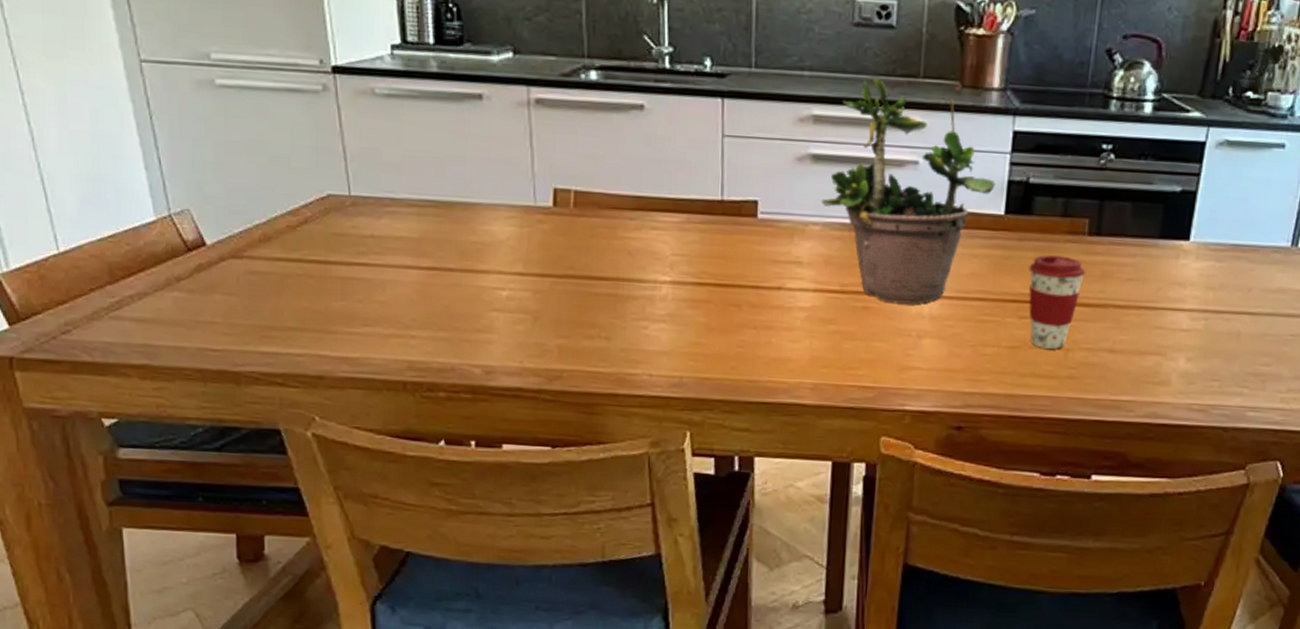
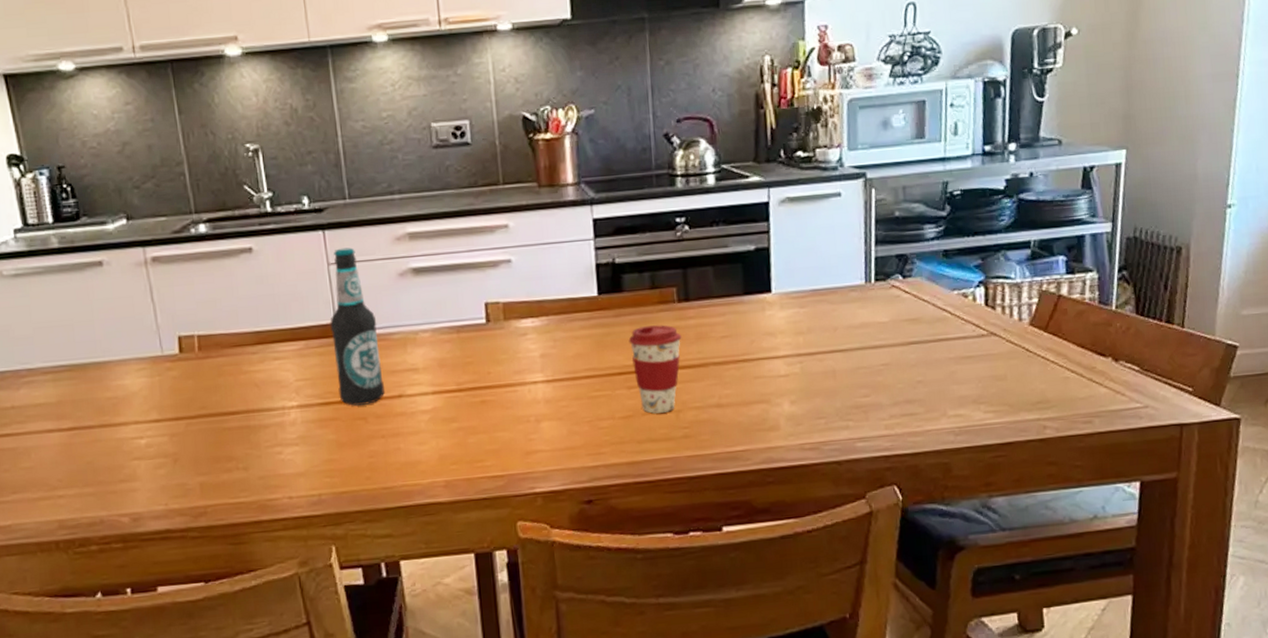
bottle: none [715,120,766,292] -> present [330,247,385,406]
potted plant: present [820,58,995,305] -> none [427,173,585,394]

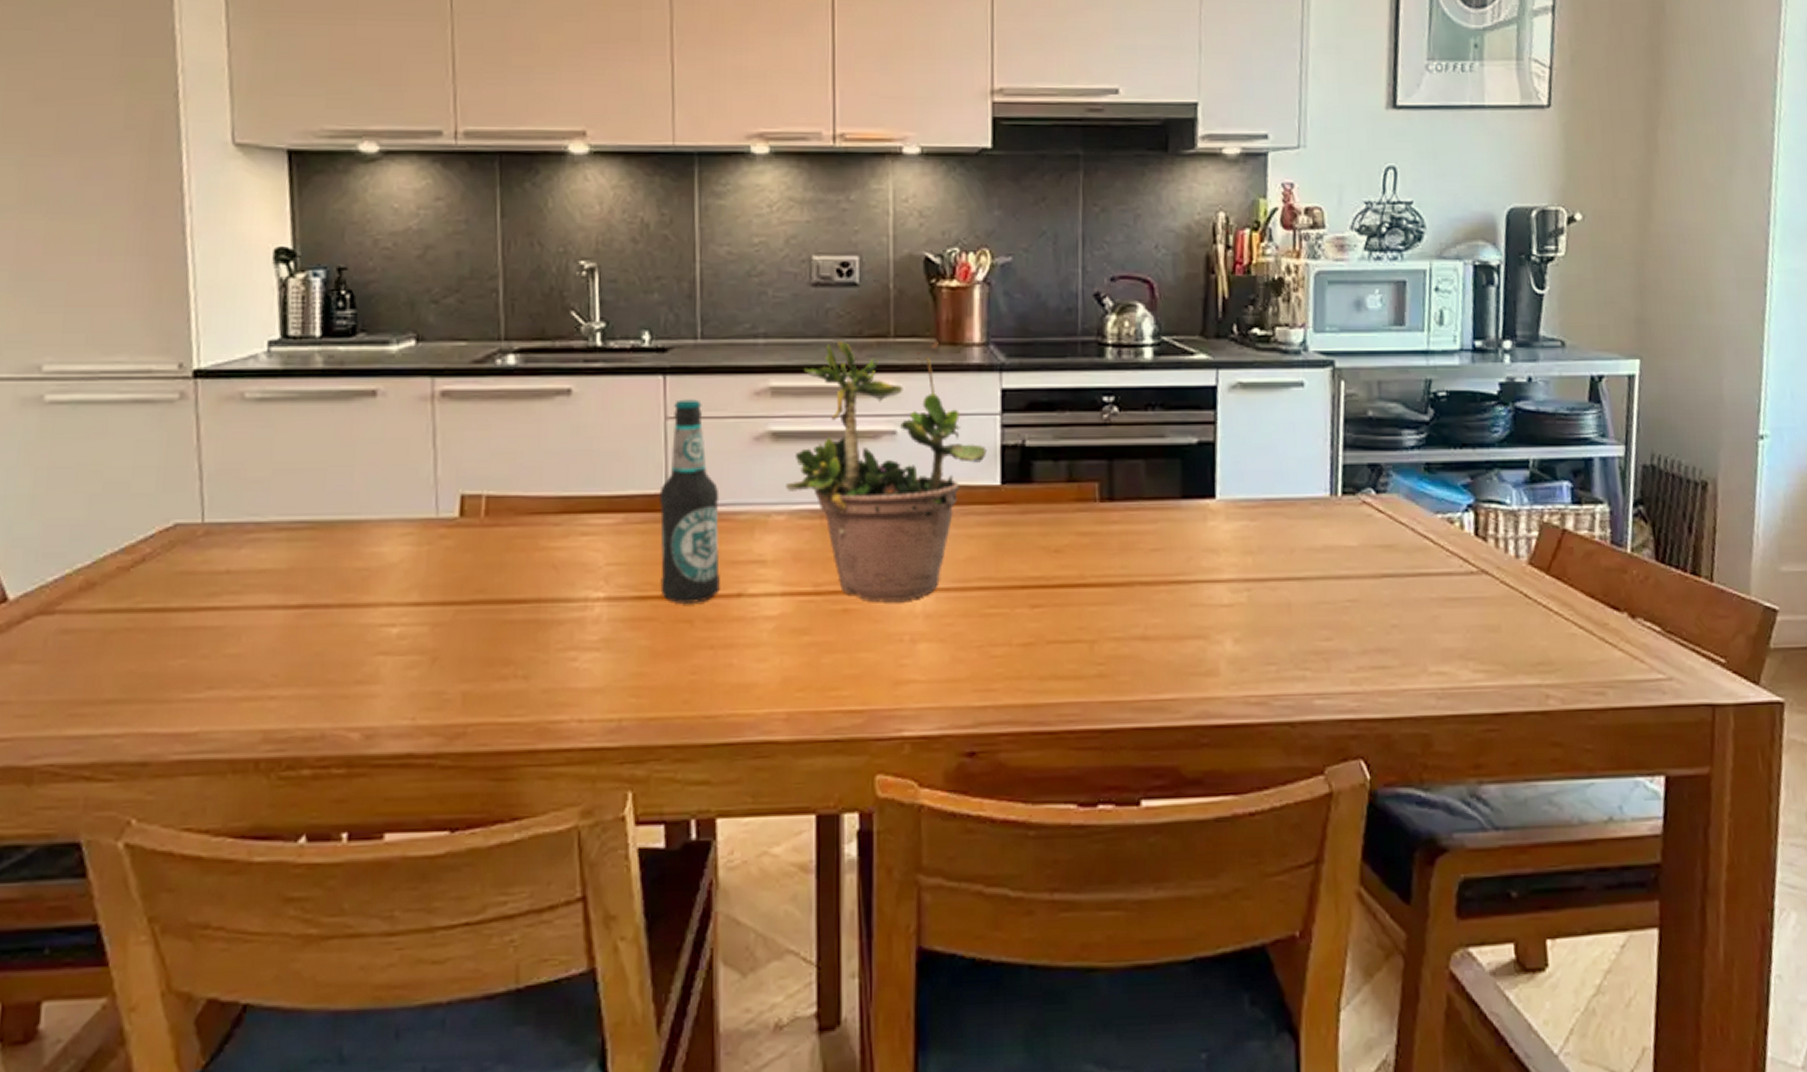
potted plant: none [427,173,585,394] -> present [784,319,987,603]
coffee cup: present [628,325,682,414] -> none [1035,528,1102,642]

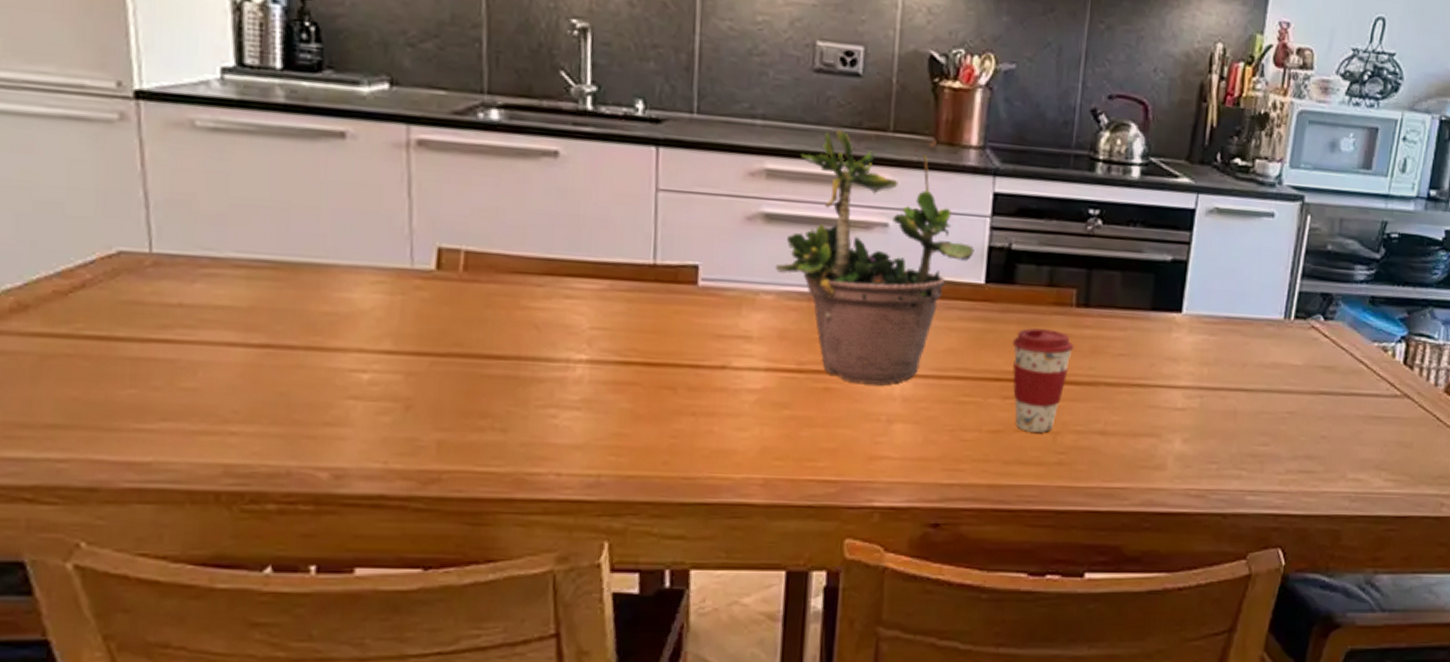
bottle: present [659,399,720,603] -> none [644,172,709,372]
coffee cup: none [1035,528,1102,642] -> present [1012,328,1074,432]

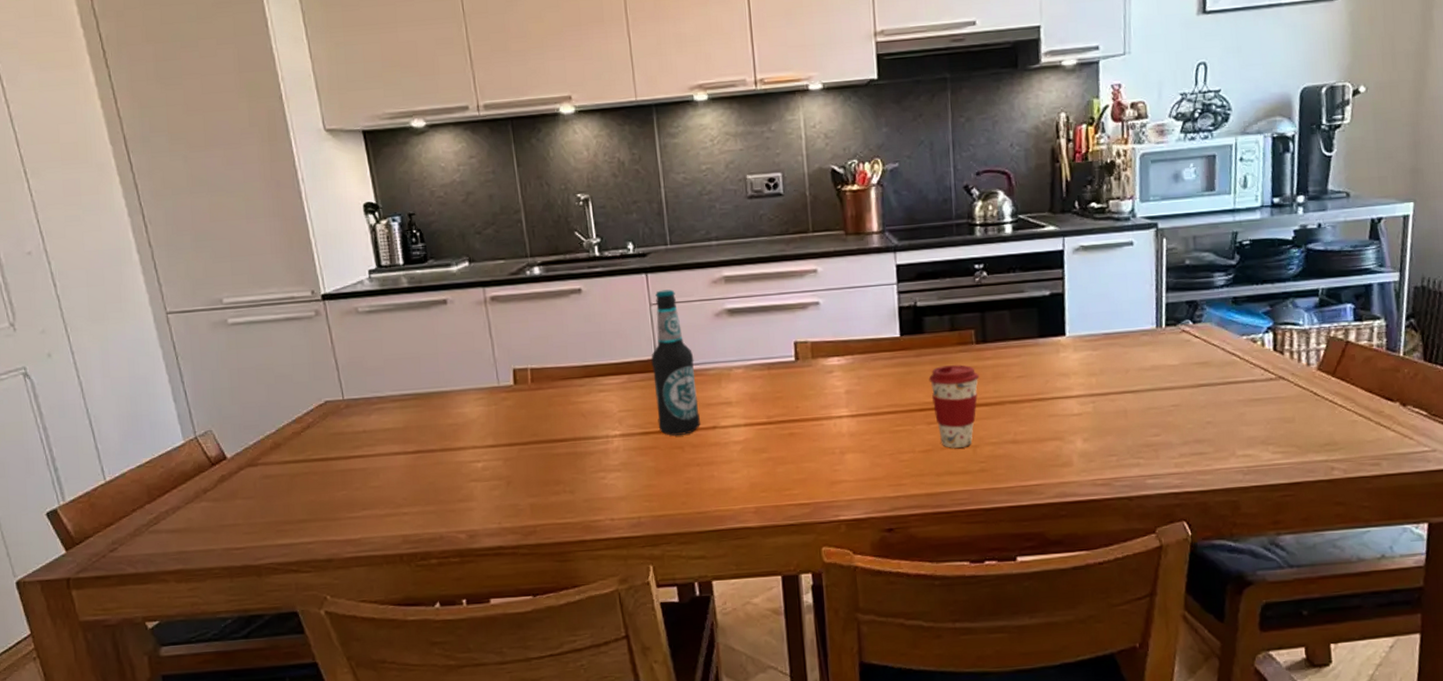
bottle: none [644,172,709,372] -> present [651,289,700,436]
potted plant: present [774,108,974,386] -> none [740,222,888,427]

